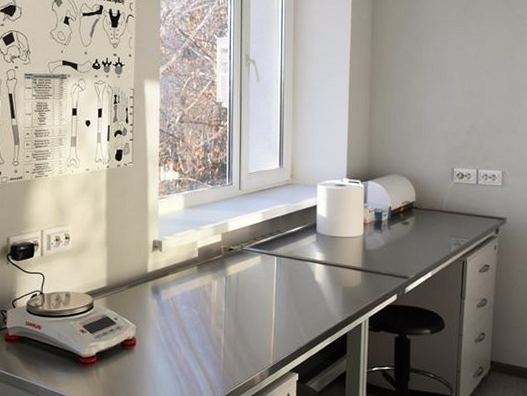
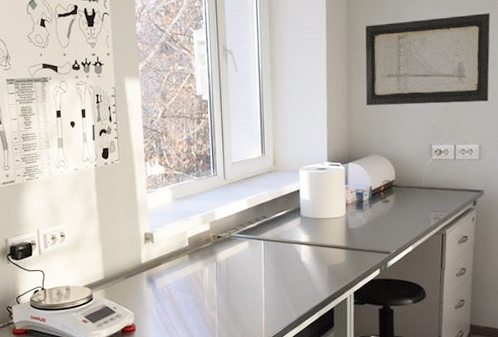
wall art: none [388,40,515,128] -> present [365,13,491,106]

